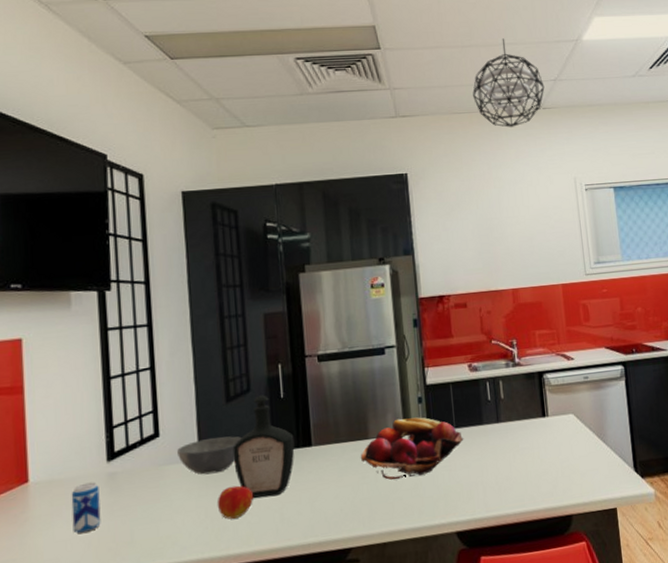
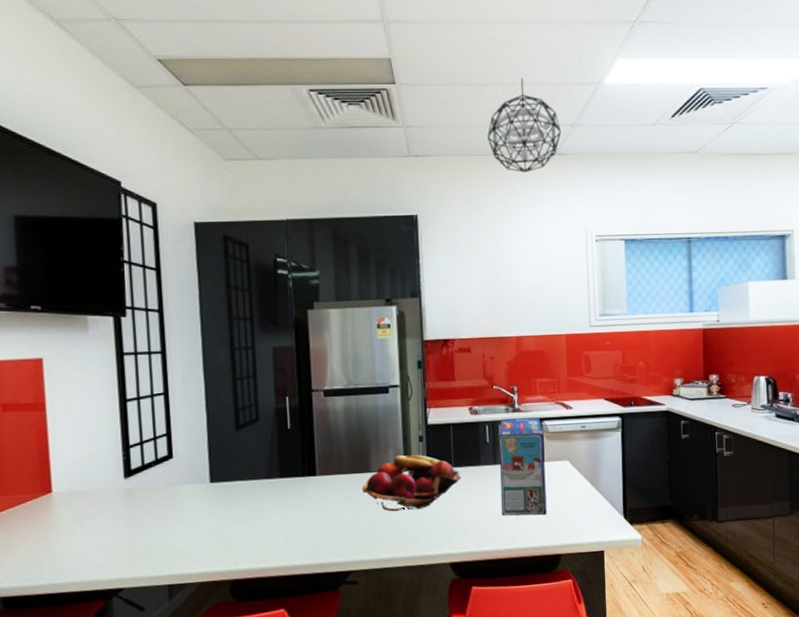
beverage can: present [71,482,101,534] -> none [91,496,119,542]
bowl: present [177,436,242,475] -> none [190,462,250,496]
apple: present [217,485,253,520] -> none [226,507,260,539]
bottle: present [232,395,295,498] -> none [241,425,300,521]
toaster pastry box: none [500,370,555,477] -> present [499,417,547,516]

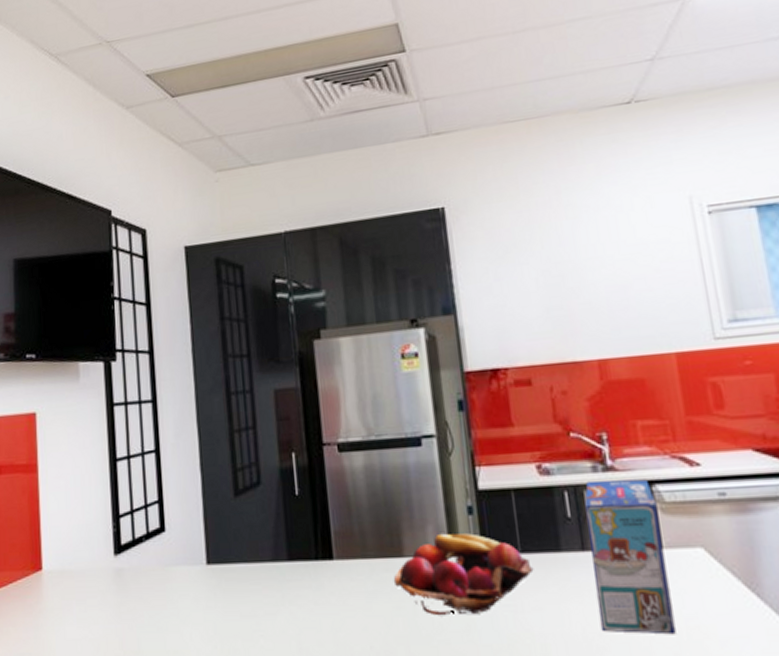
pendant light: present [487,78,562,173] -> none [530,12,637,134]

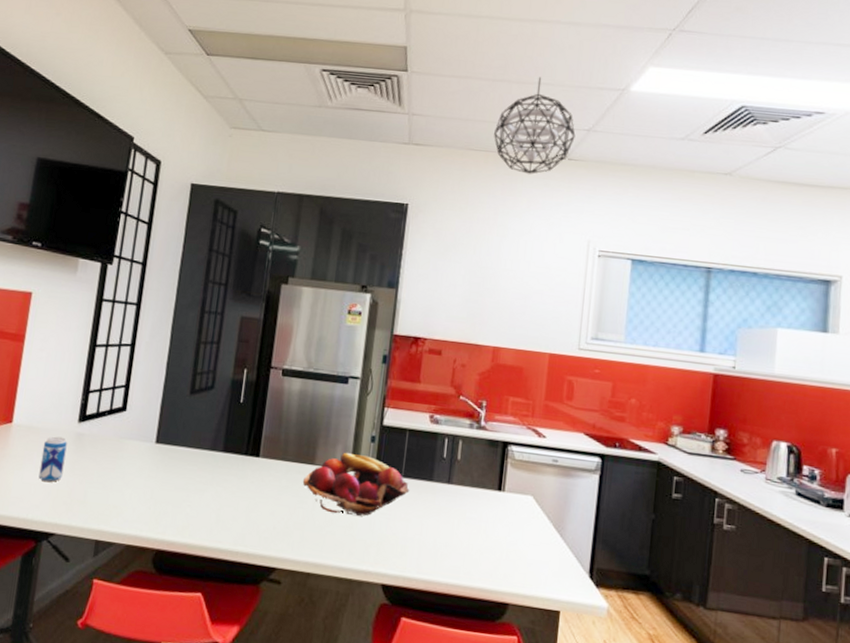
beverage can: none [80,577,109,635] -> present [38,436,67,482]
pendant light: none [530,12,637,134] -> present [494,77,576,174]
toaster pastry box: present [584,479,676,635] -> none [447,434,509,554]

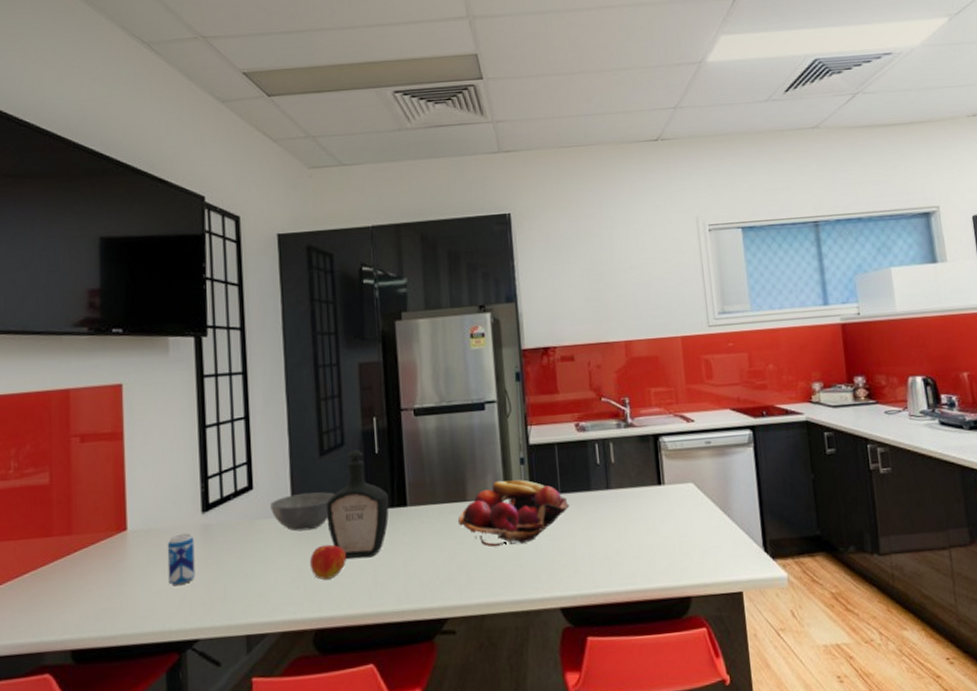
bowl: none [138,423,197,460] -> present [270,492,335,532]
apple: none [162,475,197,508] -> present [309,544,346,581]
bottle: none [185,395,245,497] -> present [326,449,389,559]
pendant light: present [494,77,576,174] -> none [582,63,663,162]

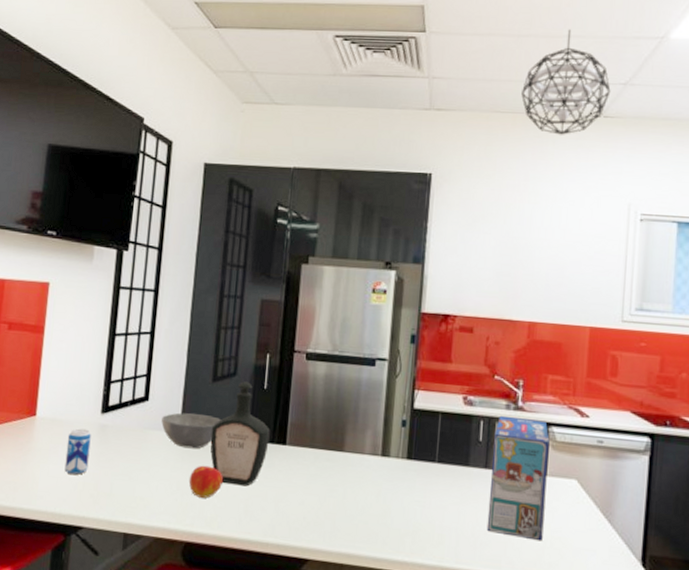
fruit basket: present [457,479,570,547] -> none [331,437,445,504]
pendant light: none [582,63,663,162] -> present [521,29,611,135]
toaster pastry box: none [610,433,671,551] -> present [486,415,550,541]

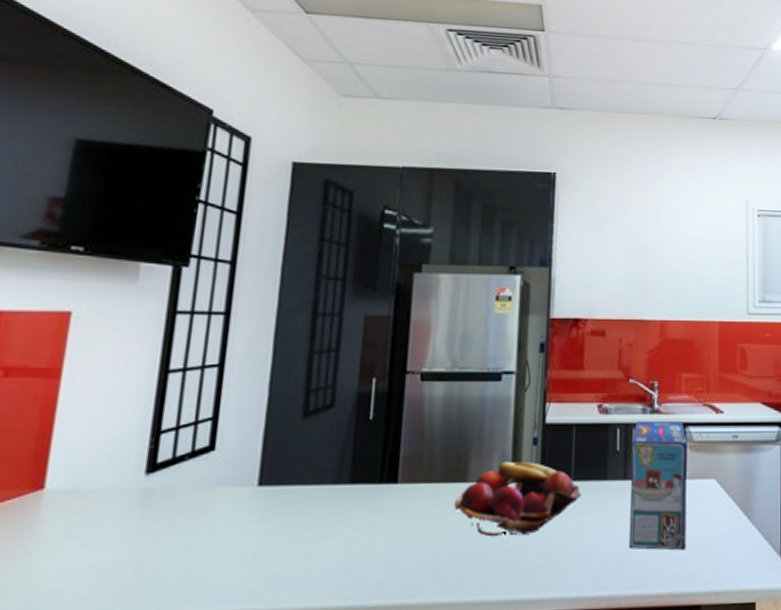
beverage can: present [64,428,91,475] -> none [86,497,130,562]
bowl: present [162,412,221,449] -> none [233,460,314,504]
apple: present [188,465,223,499] -> none [270,522,317,565]
bottle: present [210,381,270,487] -> none [299,413,378,541]
fruit basket: none [331,437,445,504] -> present [453,461,582,537]
pendant light: present [521,29,611,135] -> none [642,36,724,136]

